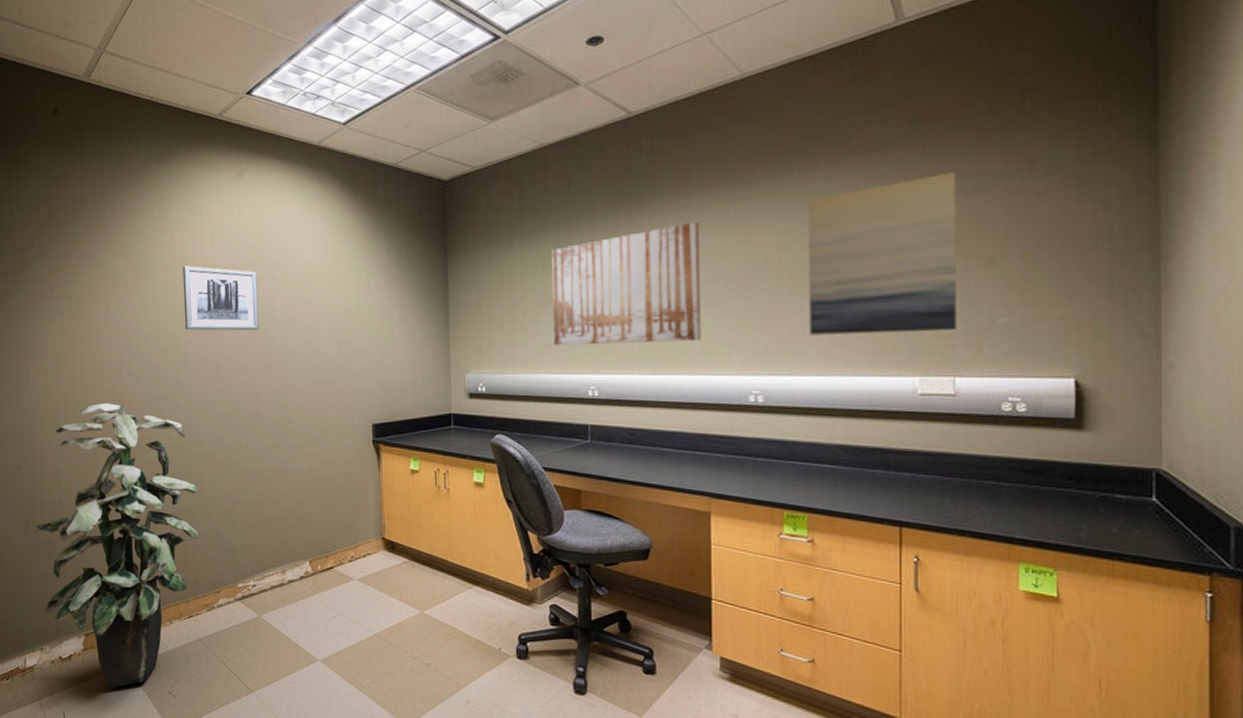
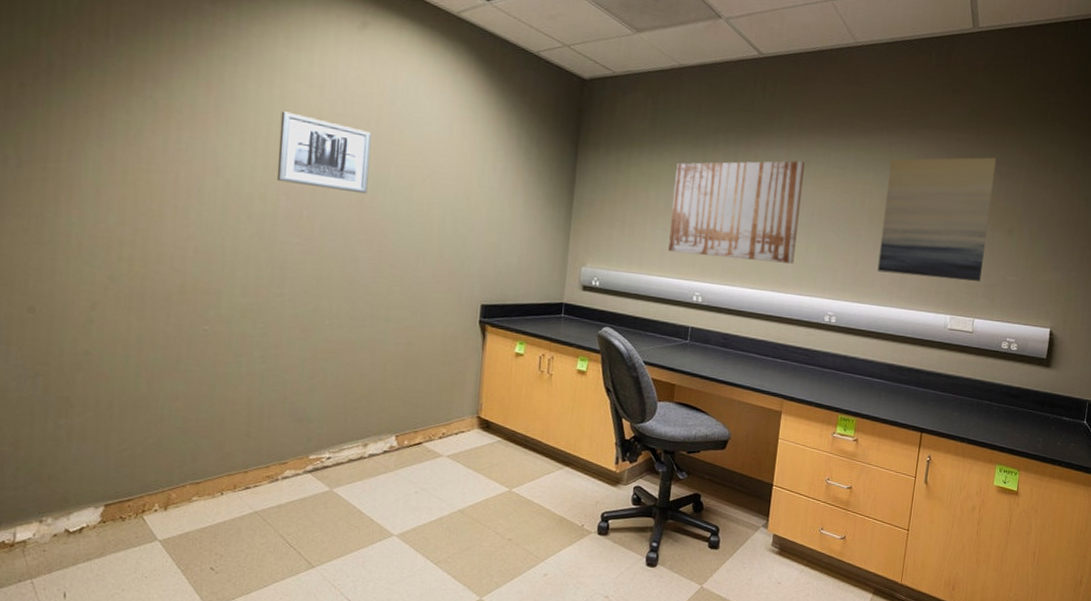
indoor plant: present [31,403,198,689] -> none [40,247,272,565]

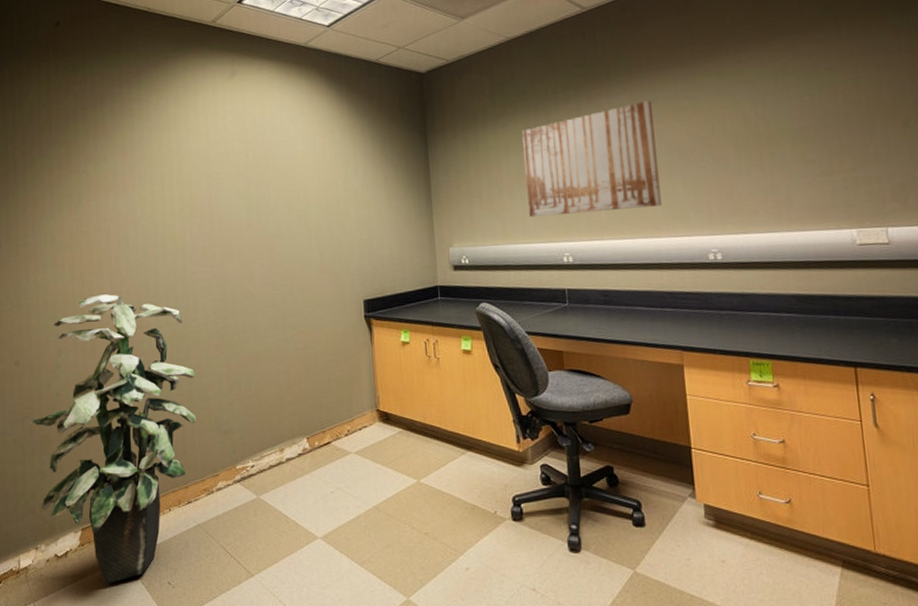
indoor plant: none [40,247,272,565] -> present [27,294,196,584]
wall art: present [276,111,372,194] -> none [179,160,253,221]
wall art: present [877,157,997,281] -> none [743,49,884,197]

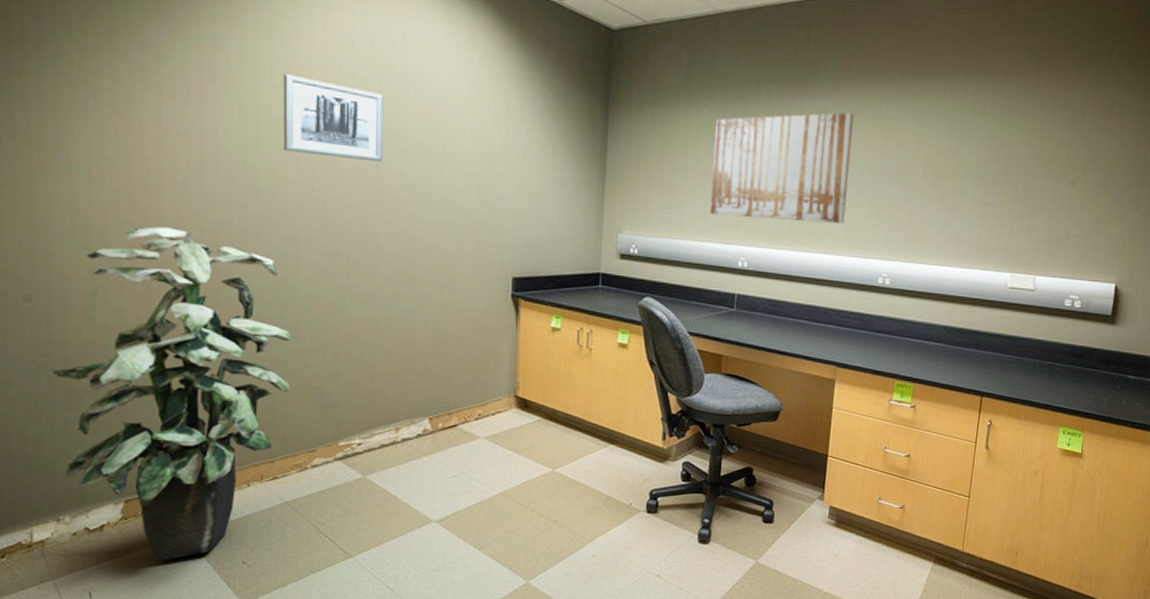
wall art: none [179,160,253,221] -> present [283,74,384,163]

